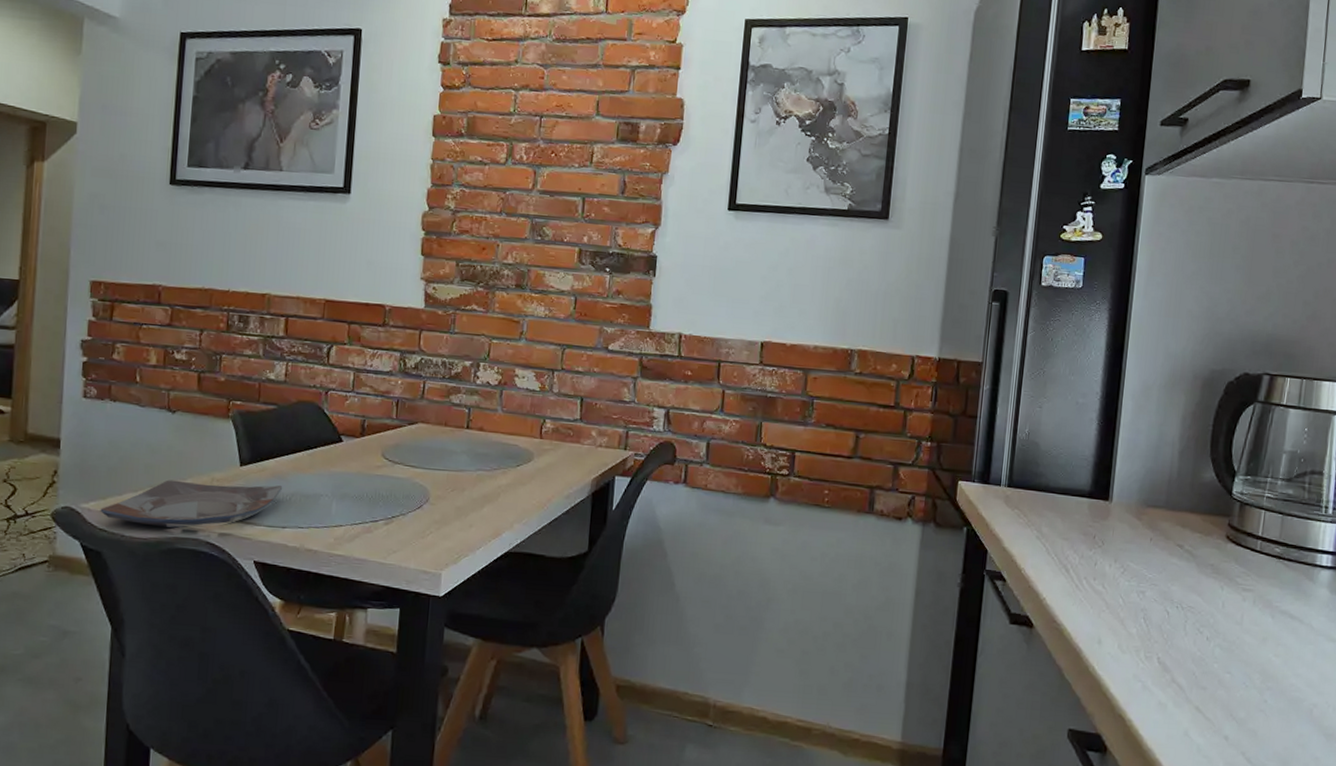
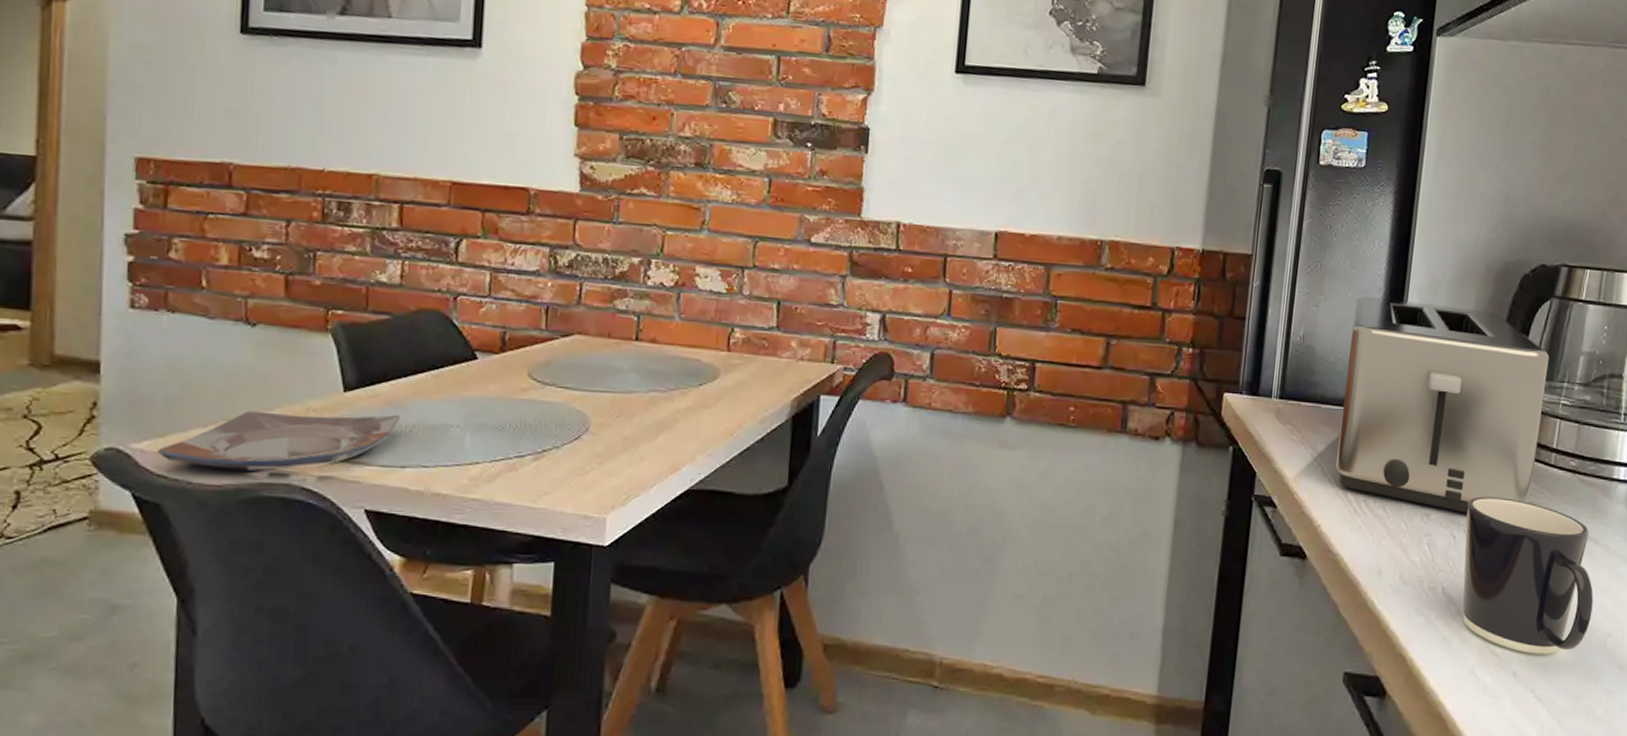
toaster: none [1059,399,1254,592] -> present [1336,296,1550,513]
mug: none [1176,577,1300,721] -> present [1462,496,1594,654]

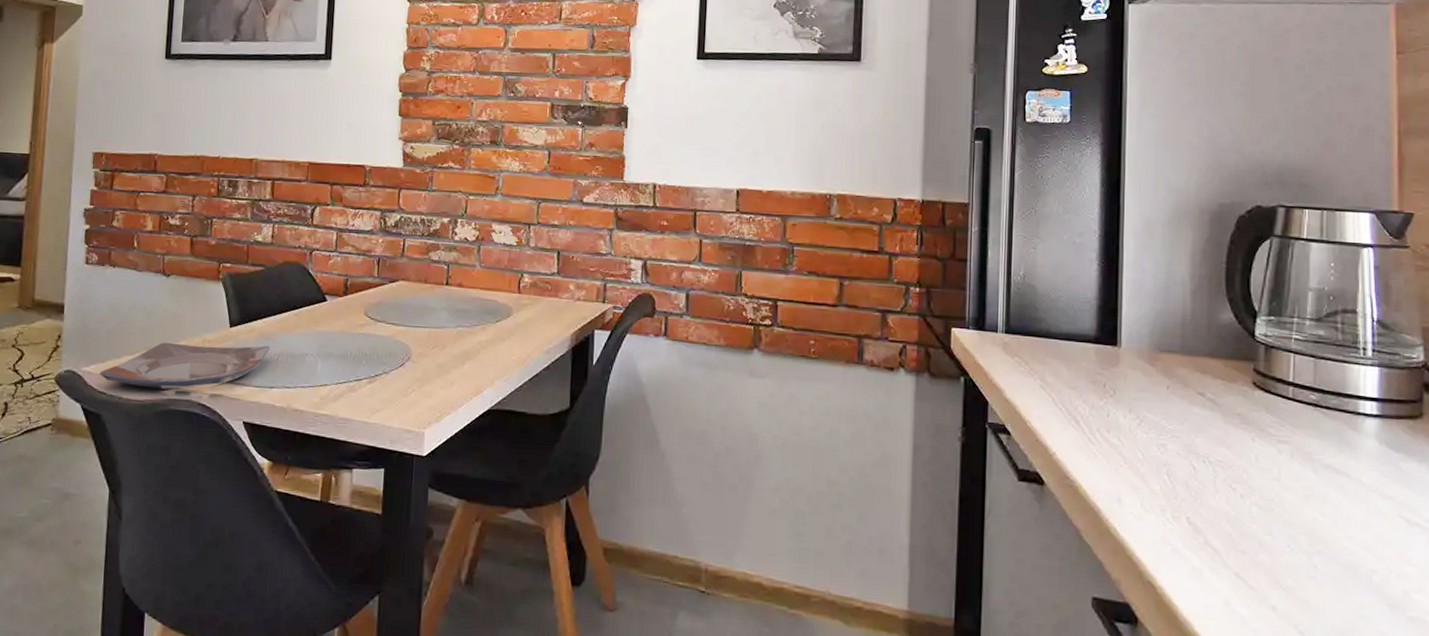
toaster: present [1336,296,1550,513] -> none [1066,239,1275,444]
mug: present [1462,496,1594,654] -> none [1204,428,1353,590]

